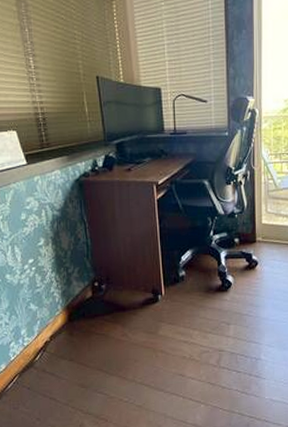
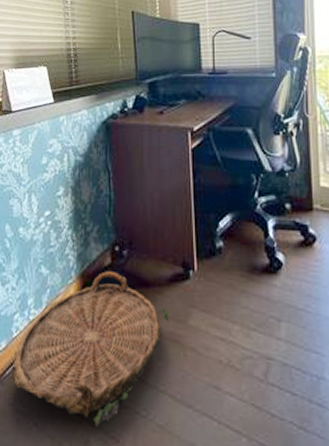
woven basket: none [13,302,143,415] -> present [12,271,169,429]

